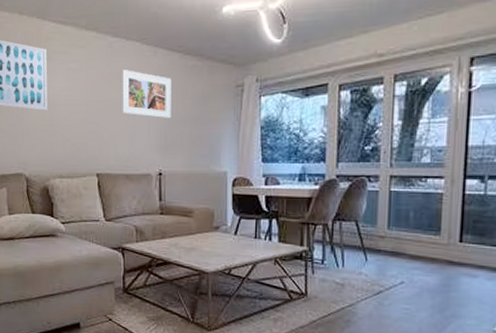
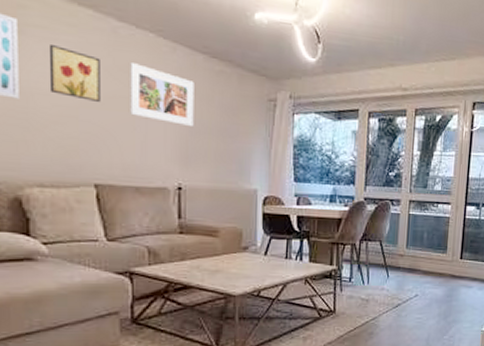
wall art: none [66,64,101,106] -> present [48,43,100,102]

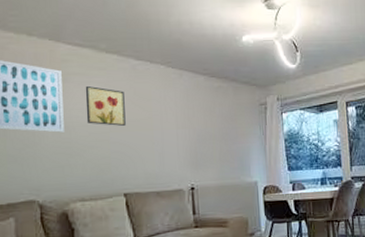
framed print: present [130,63,194,128] -> none [147,91,200,136]

